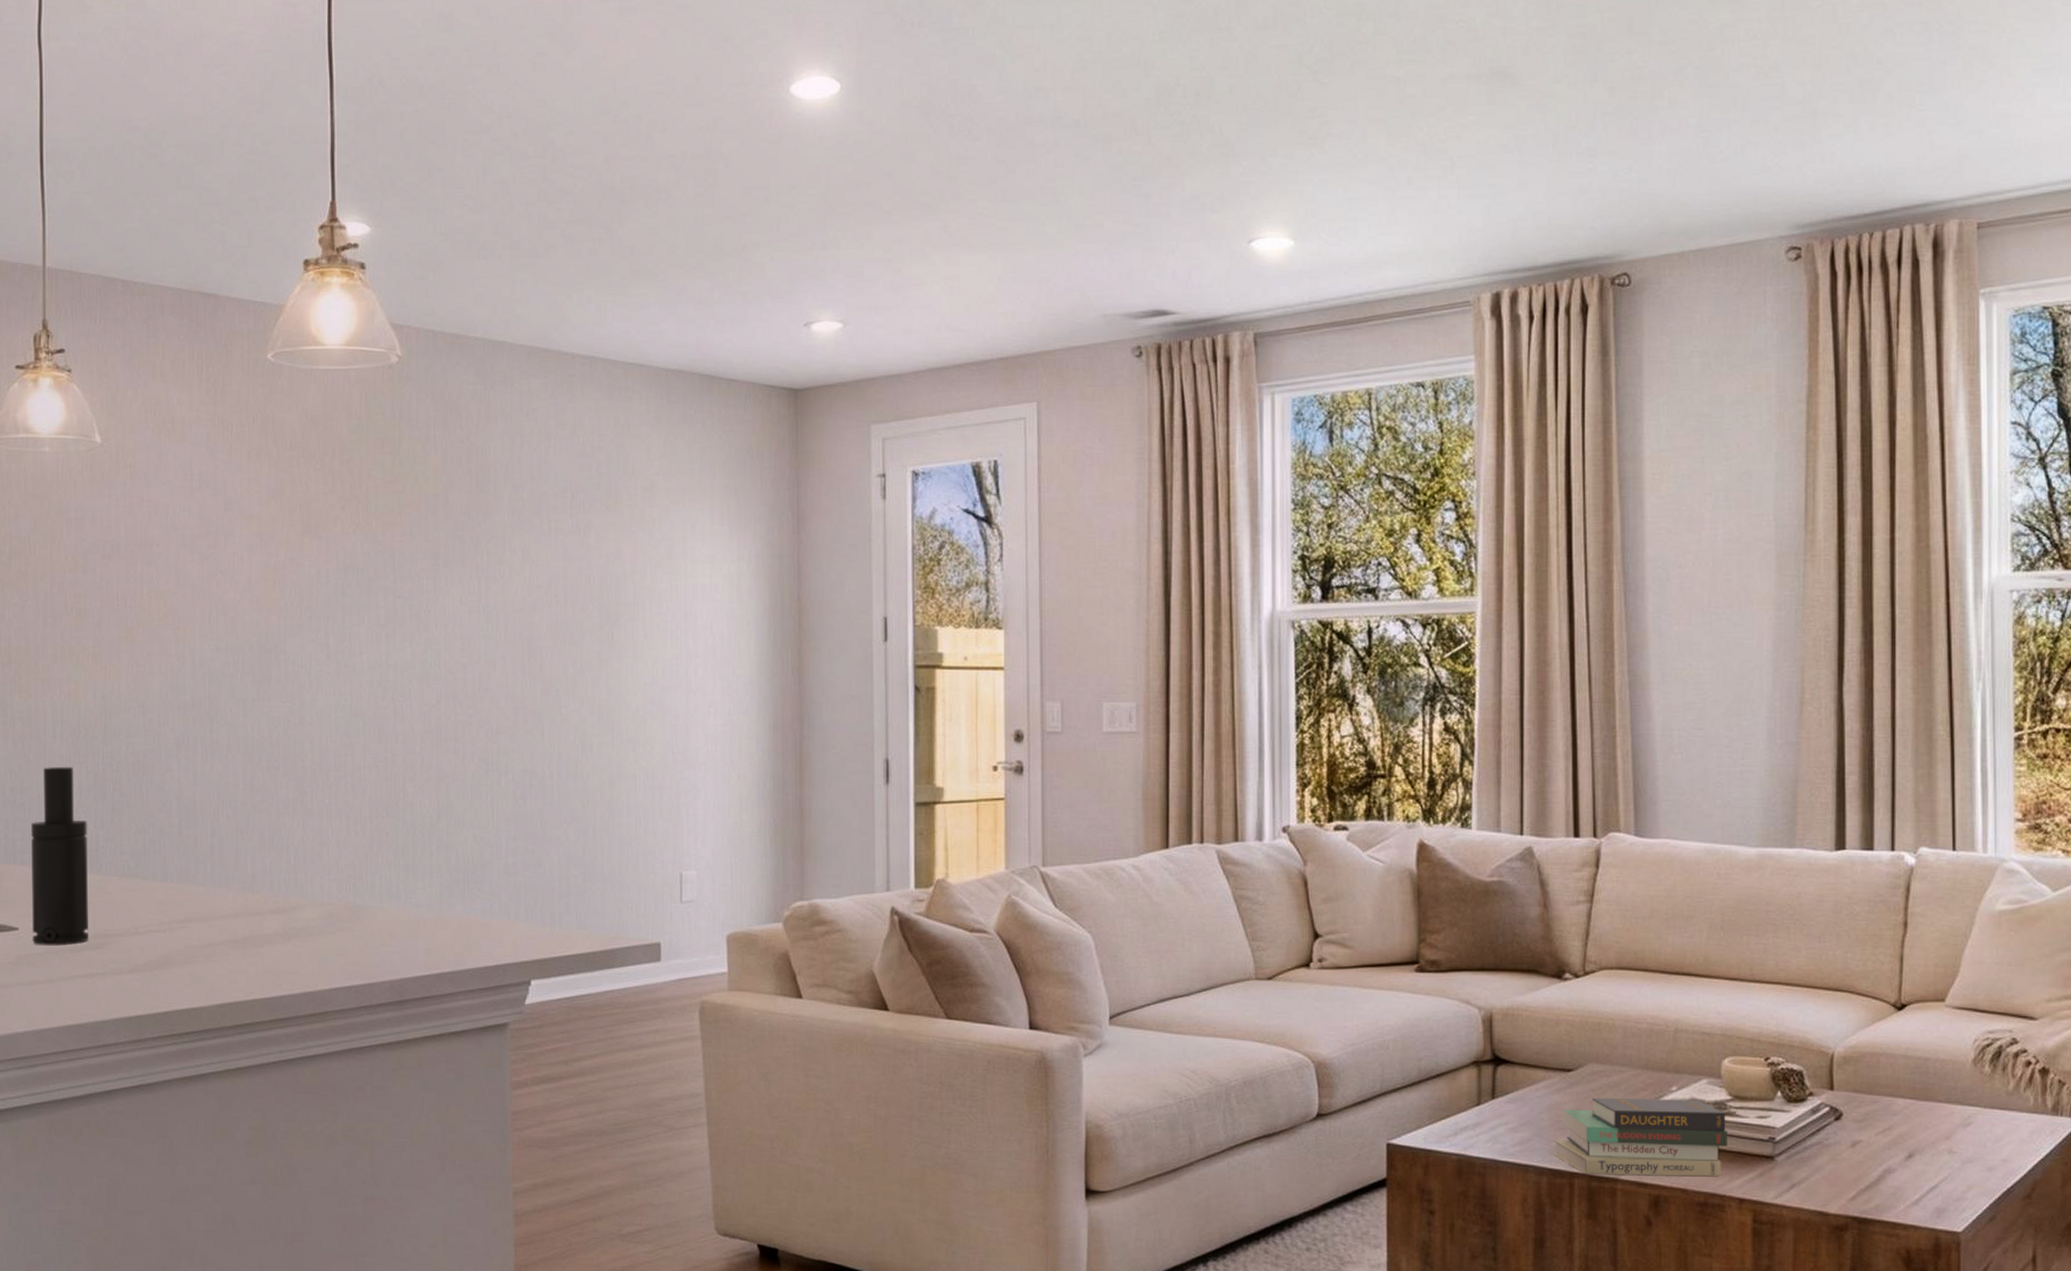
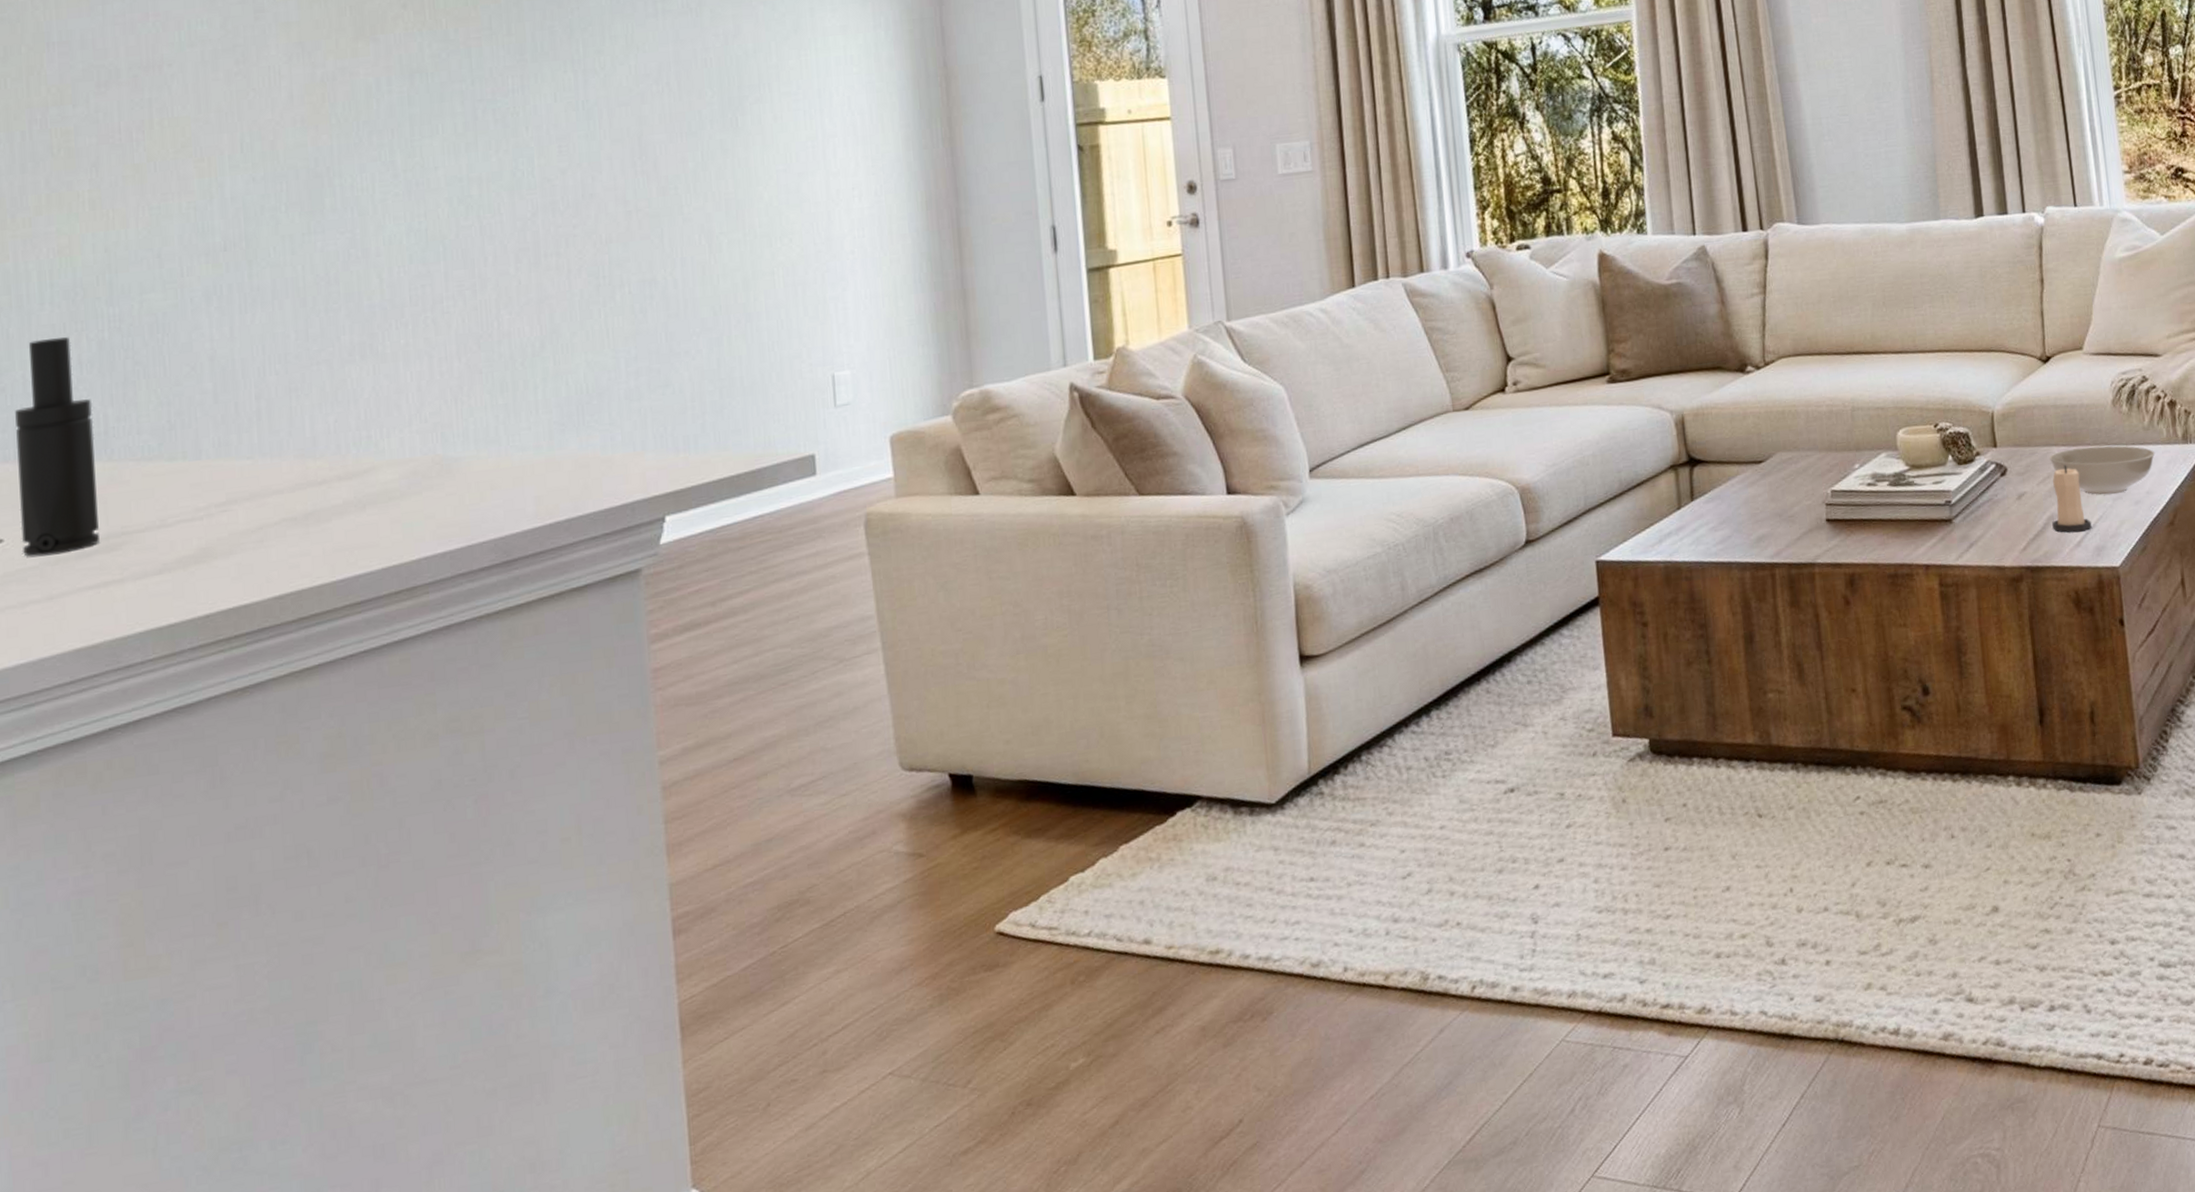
books: present [1554,1097,1727,1177] -> none [1753,474,1910,564]
candle: none [1888,1118,1933,1190] -> present [2052,464,2092,533]
bowl: none [1893,1103,2018,1156] -> present [2049,445,2155,495]

